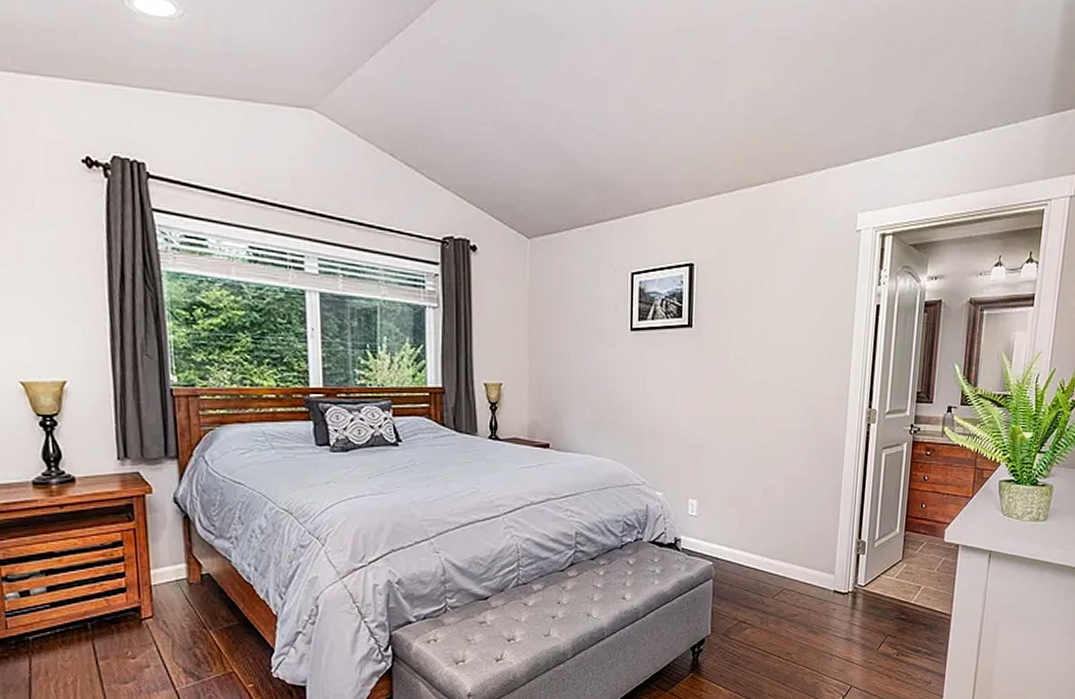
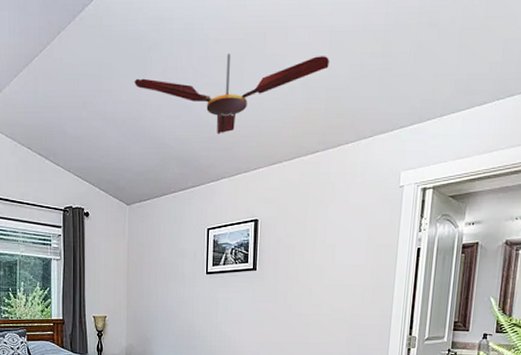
ceiling fan: none [535,52,776,154] -> present [134,54,329,134]

